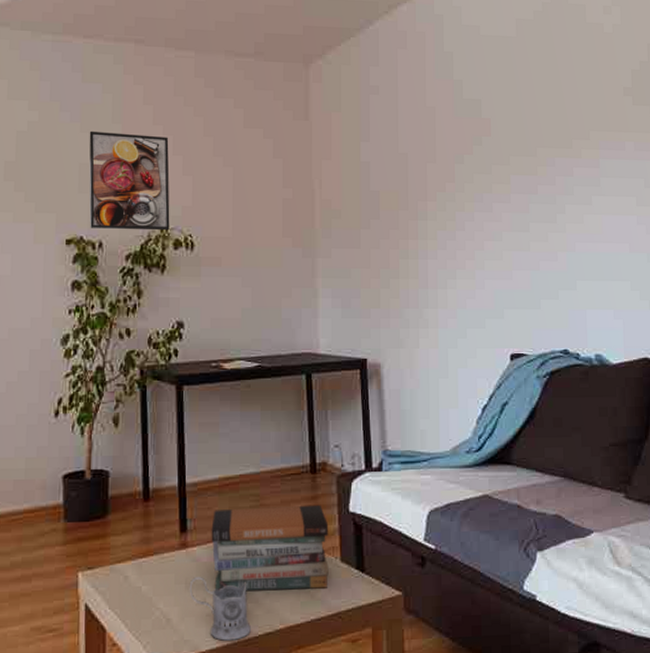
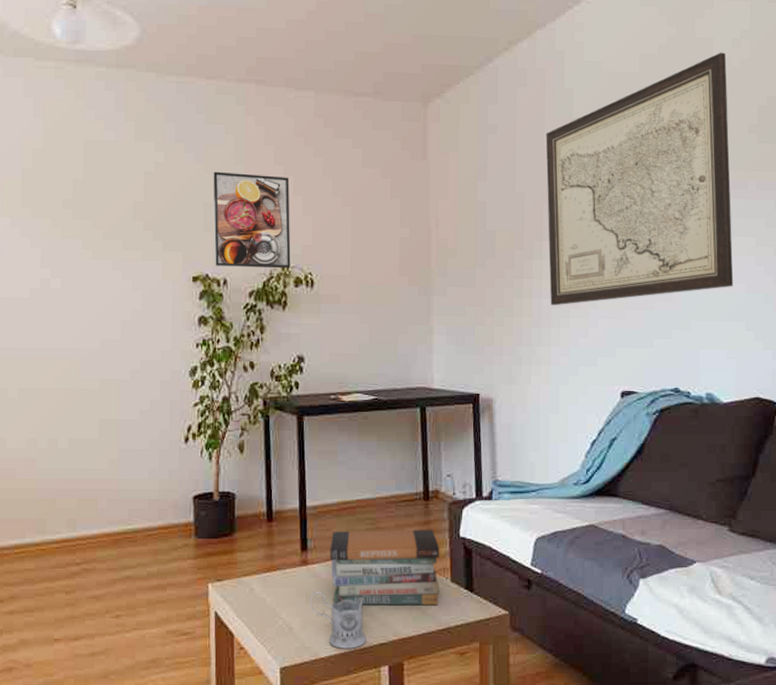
wall art: none [427,18,617,267] -> present [545,52,734,306]

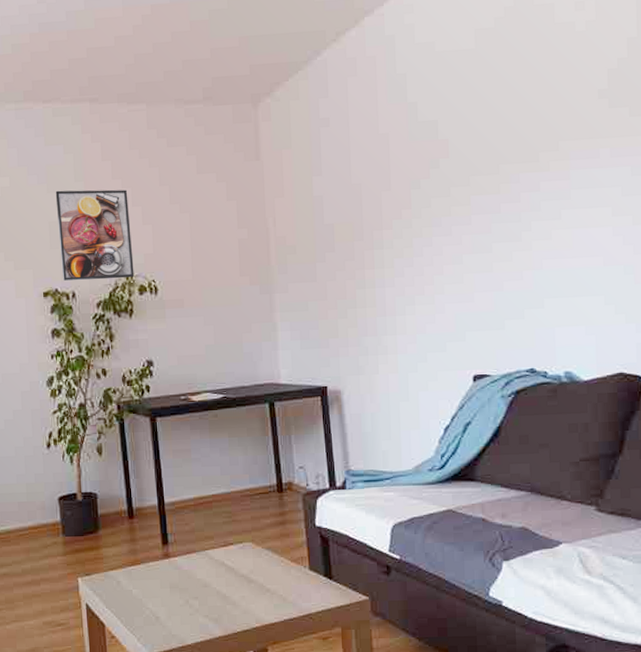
tea glass holder: present [309,591,366,649] -> none [173,582,230,636]
book stack: present [330,529,440,606] -> none [189,520,299,595]
wall art: present [545,52,734,306] -> none [380,17,589,295]

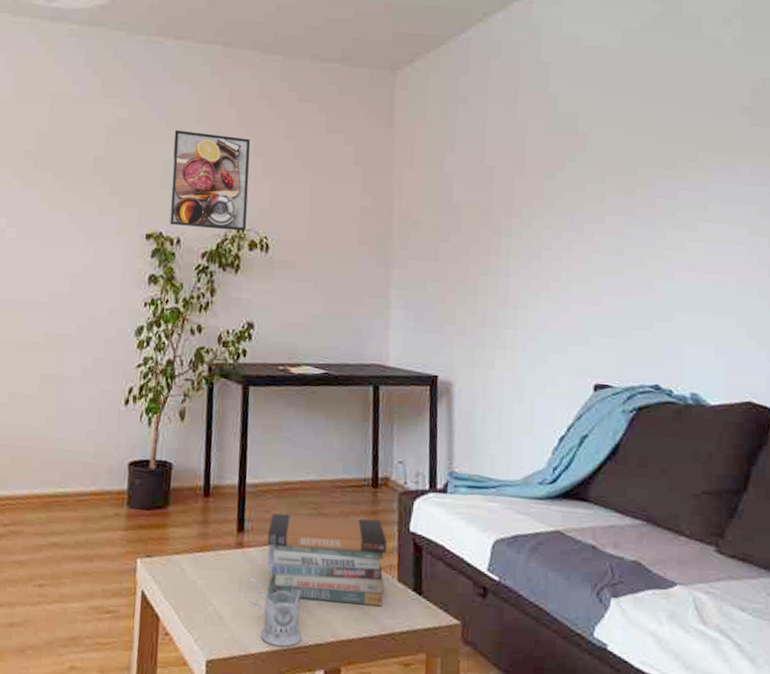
tea glass holder: none [173,582,230,636] -> present [242,578,301,647]
book stack: none [189,520,299,595] -> present [267,513,388,607]

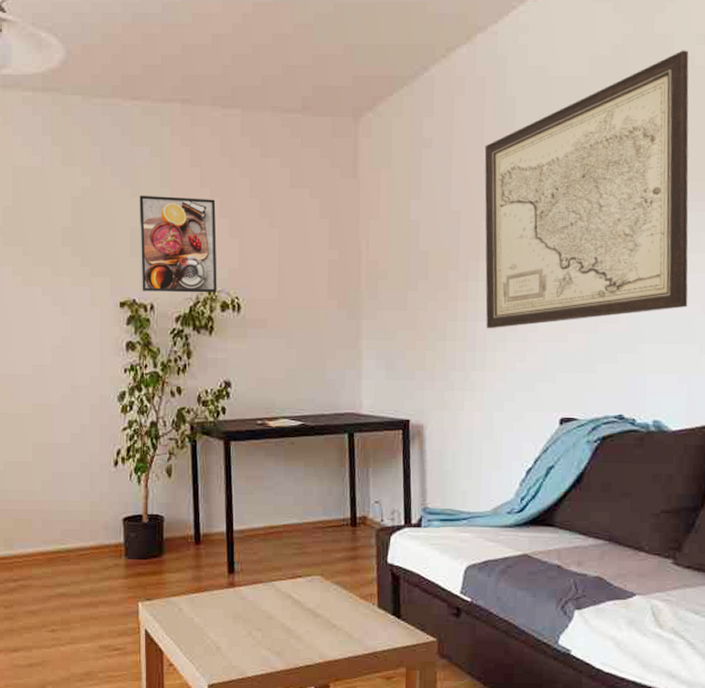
tea glass holder: present [242,578,301,647] -> none [236,613,292,669]
book stack: present [267,513,388,607] -> none [256,555,367,630]
wall art: none [518,30,723,287] -> present [484,50,689,329]

